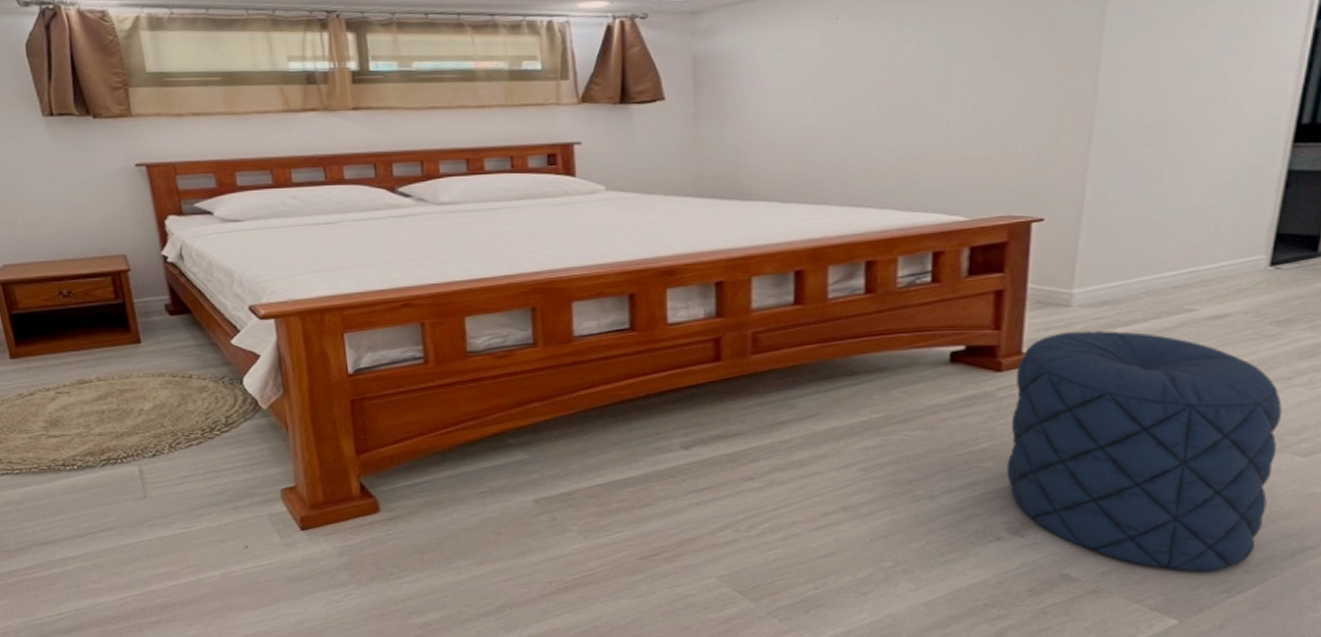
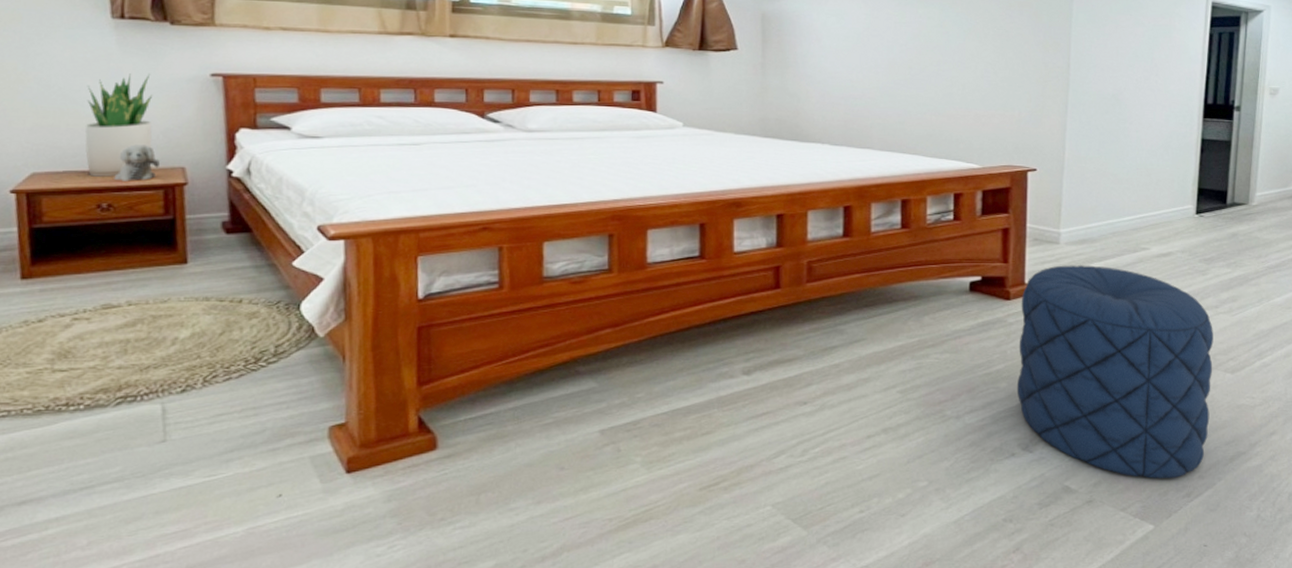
planter: none [33,168,96,267] -> present [85,73,152,177]
plush toy: none [69,235,104,270] -> present [114,144,160,182]

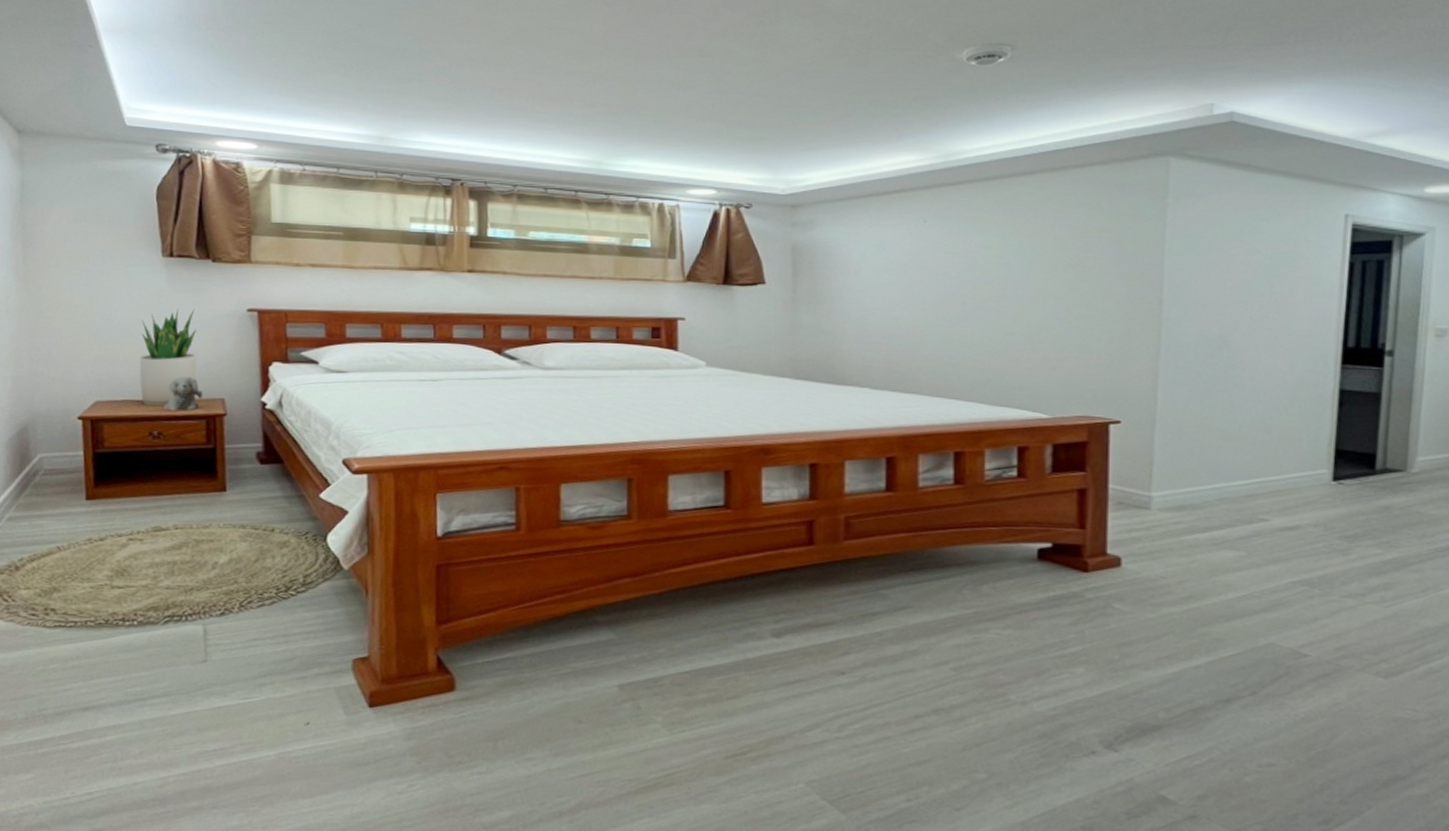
pouf: present [1016,265,1214,479] -> none [1097,534,1359,800]

